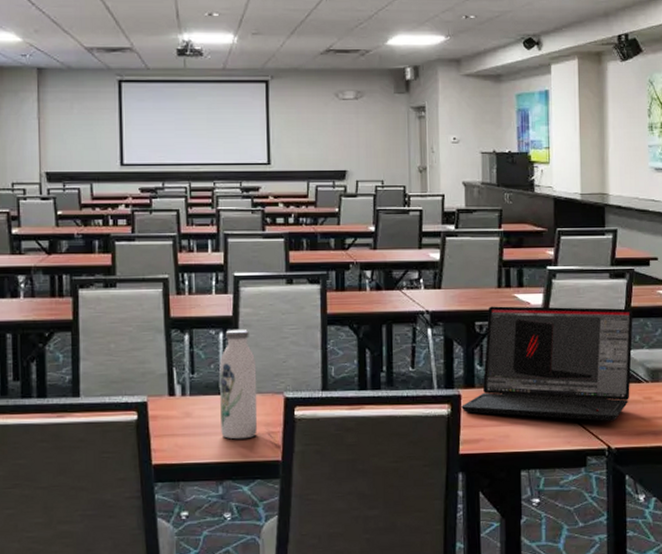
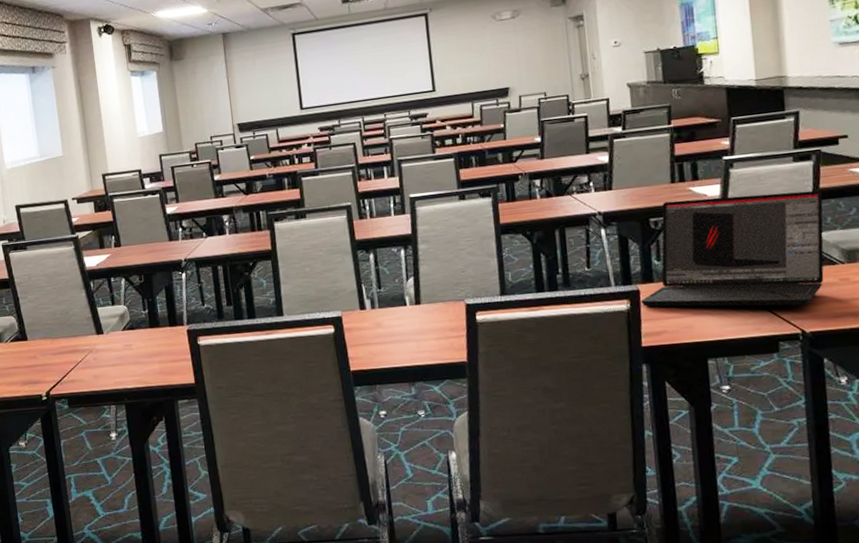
water bottle: present [219,330,258,440] -> none [403,245,443,345]

